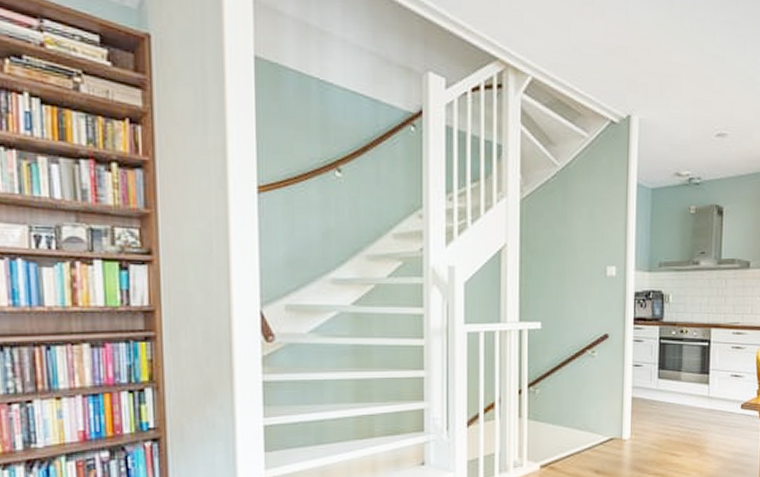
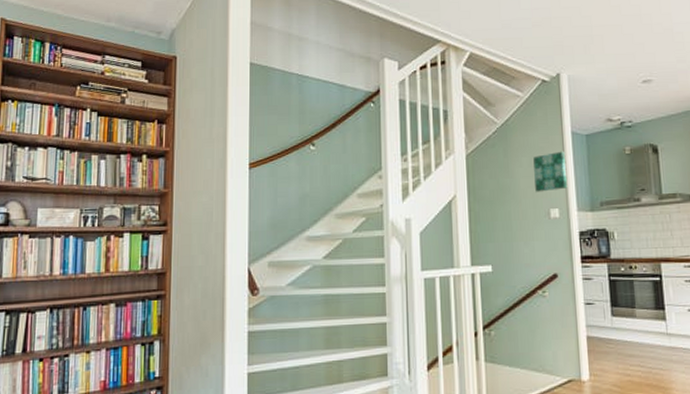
wall art: none [593,204,628,247] -> present [533,151,568,192]

